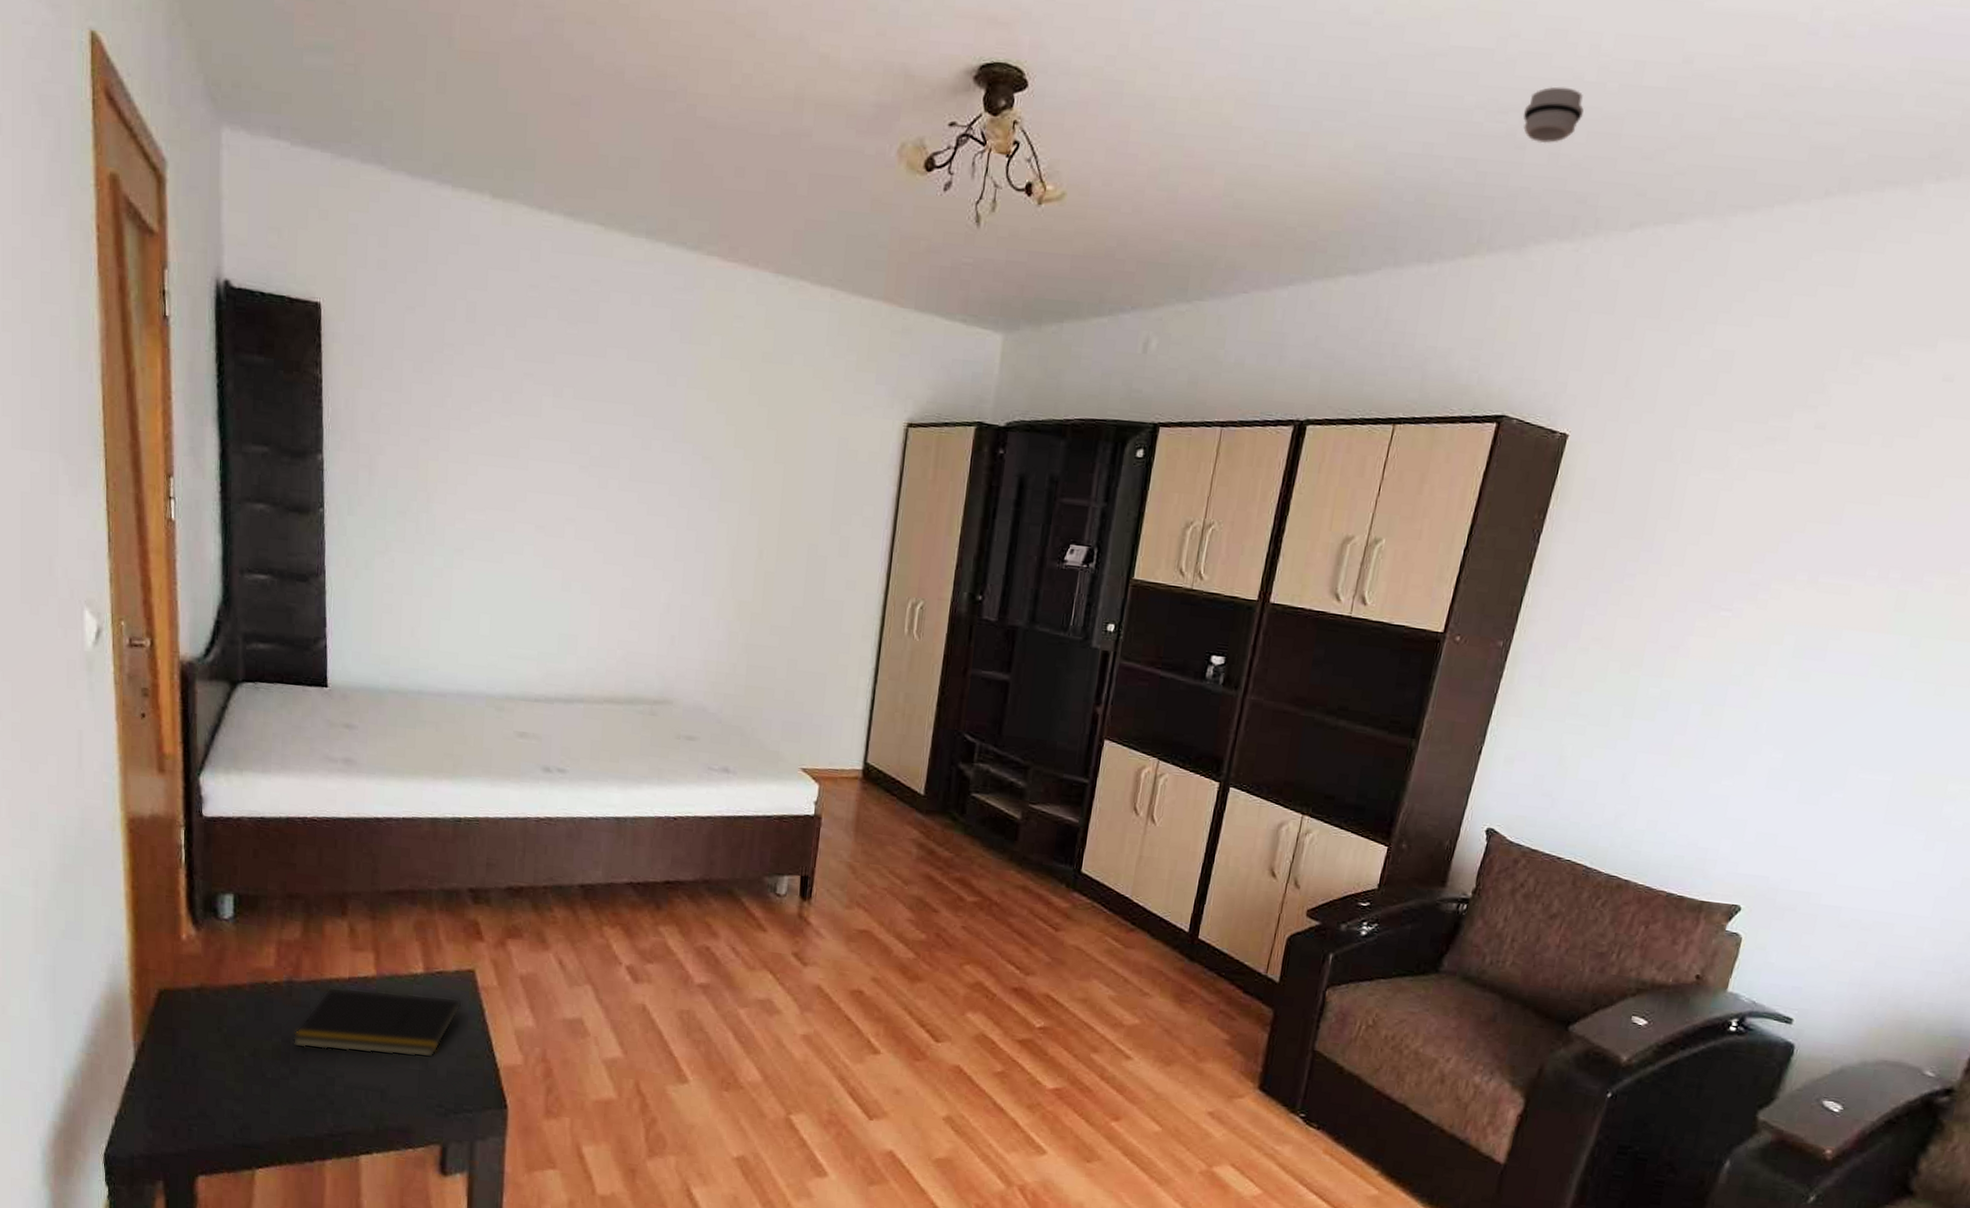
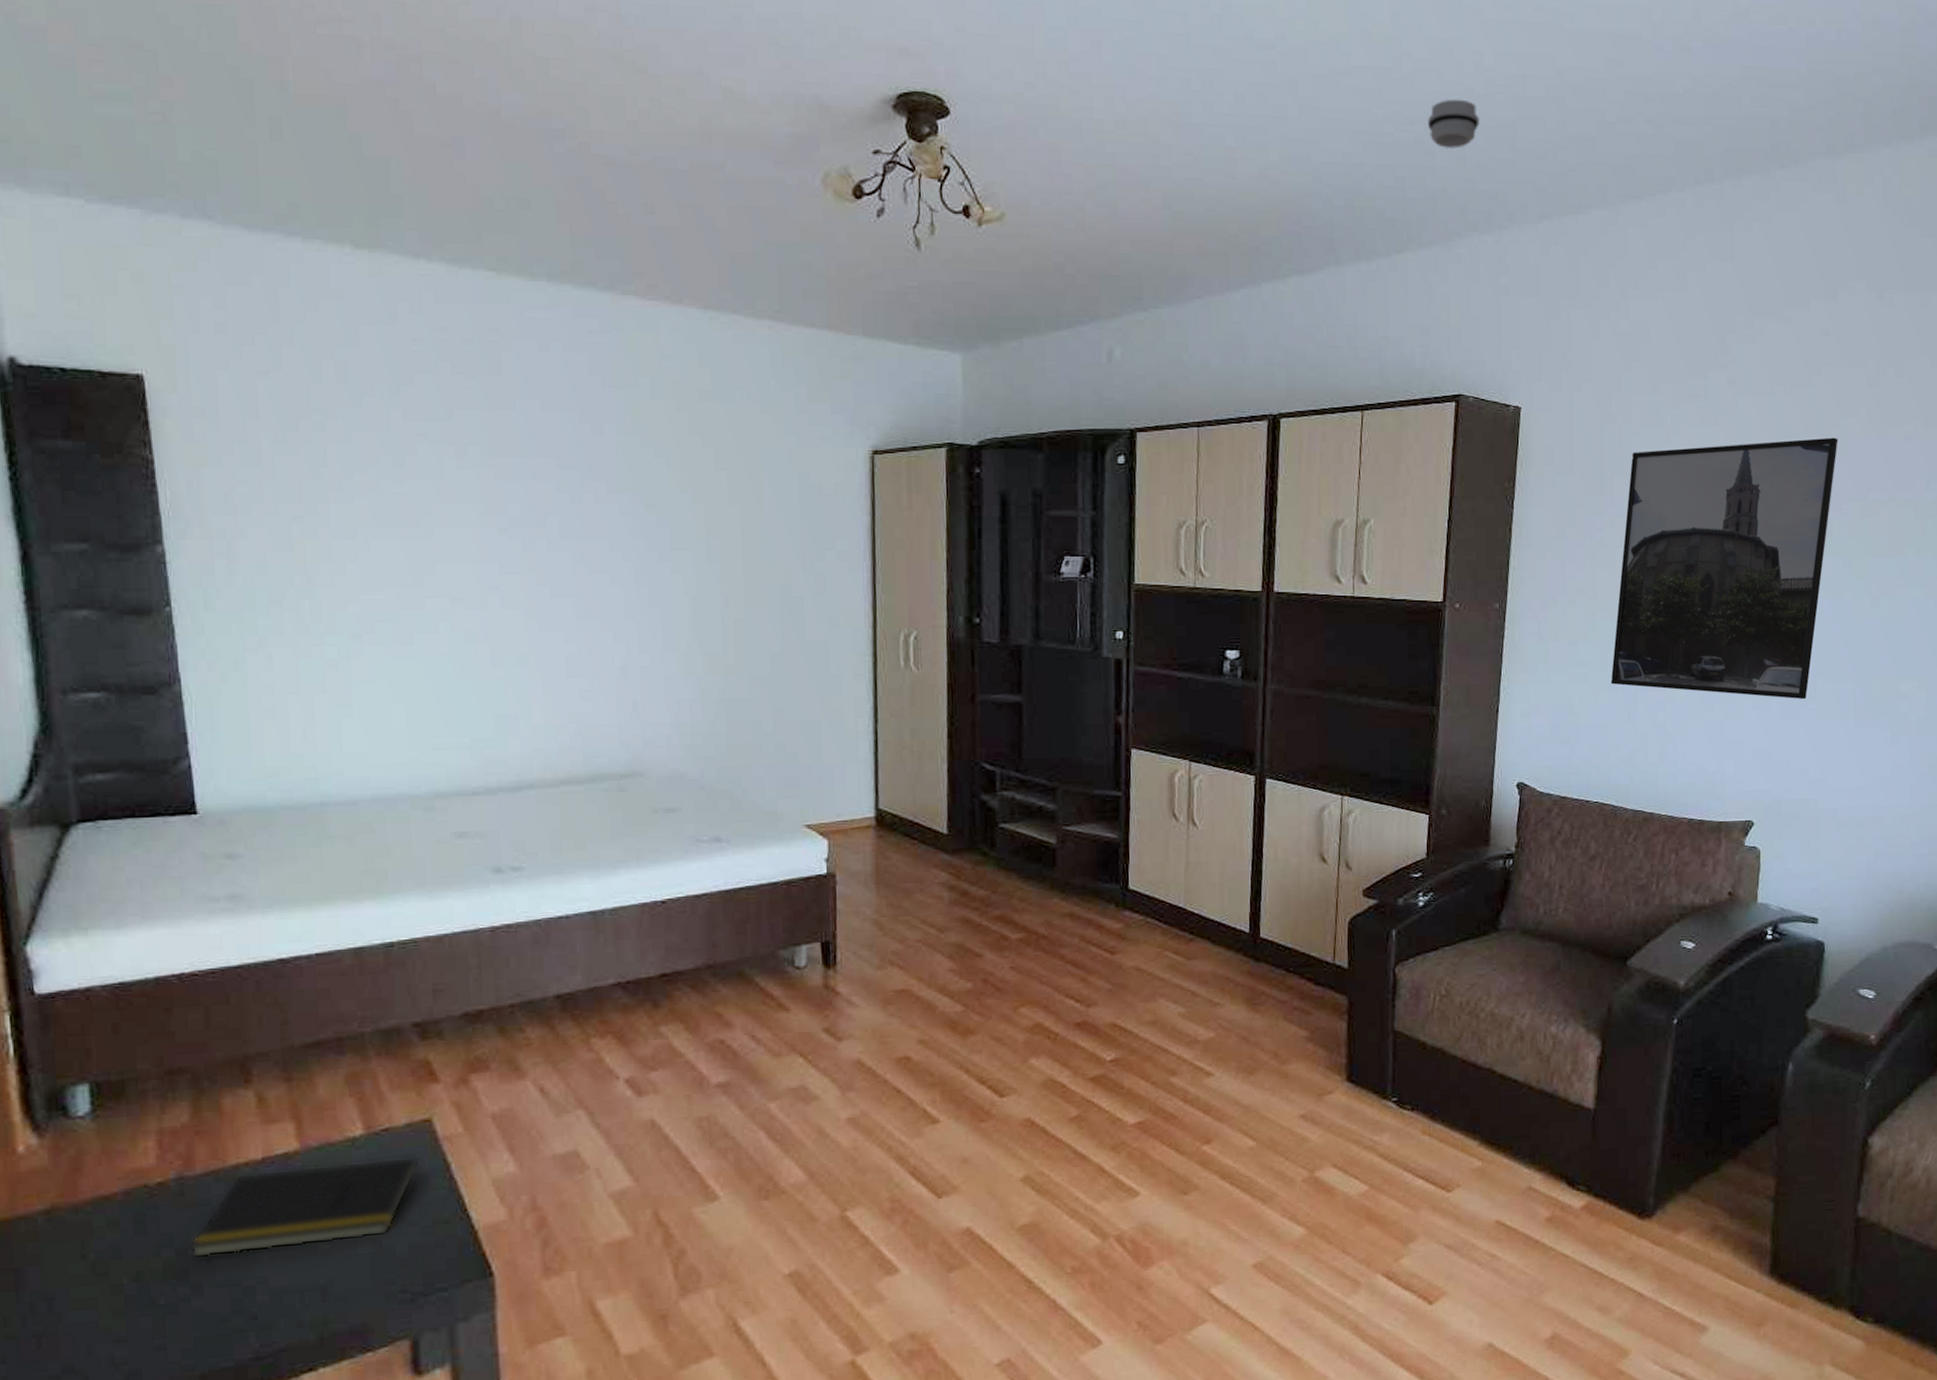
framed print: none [1609,494,1937,787] -> present [1610,437,1838,700]

